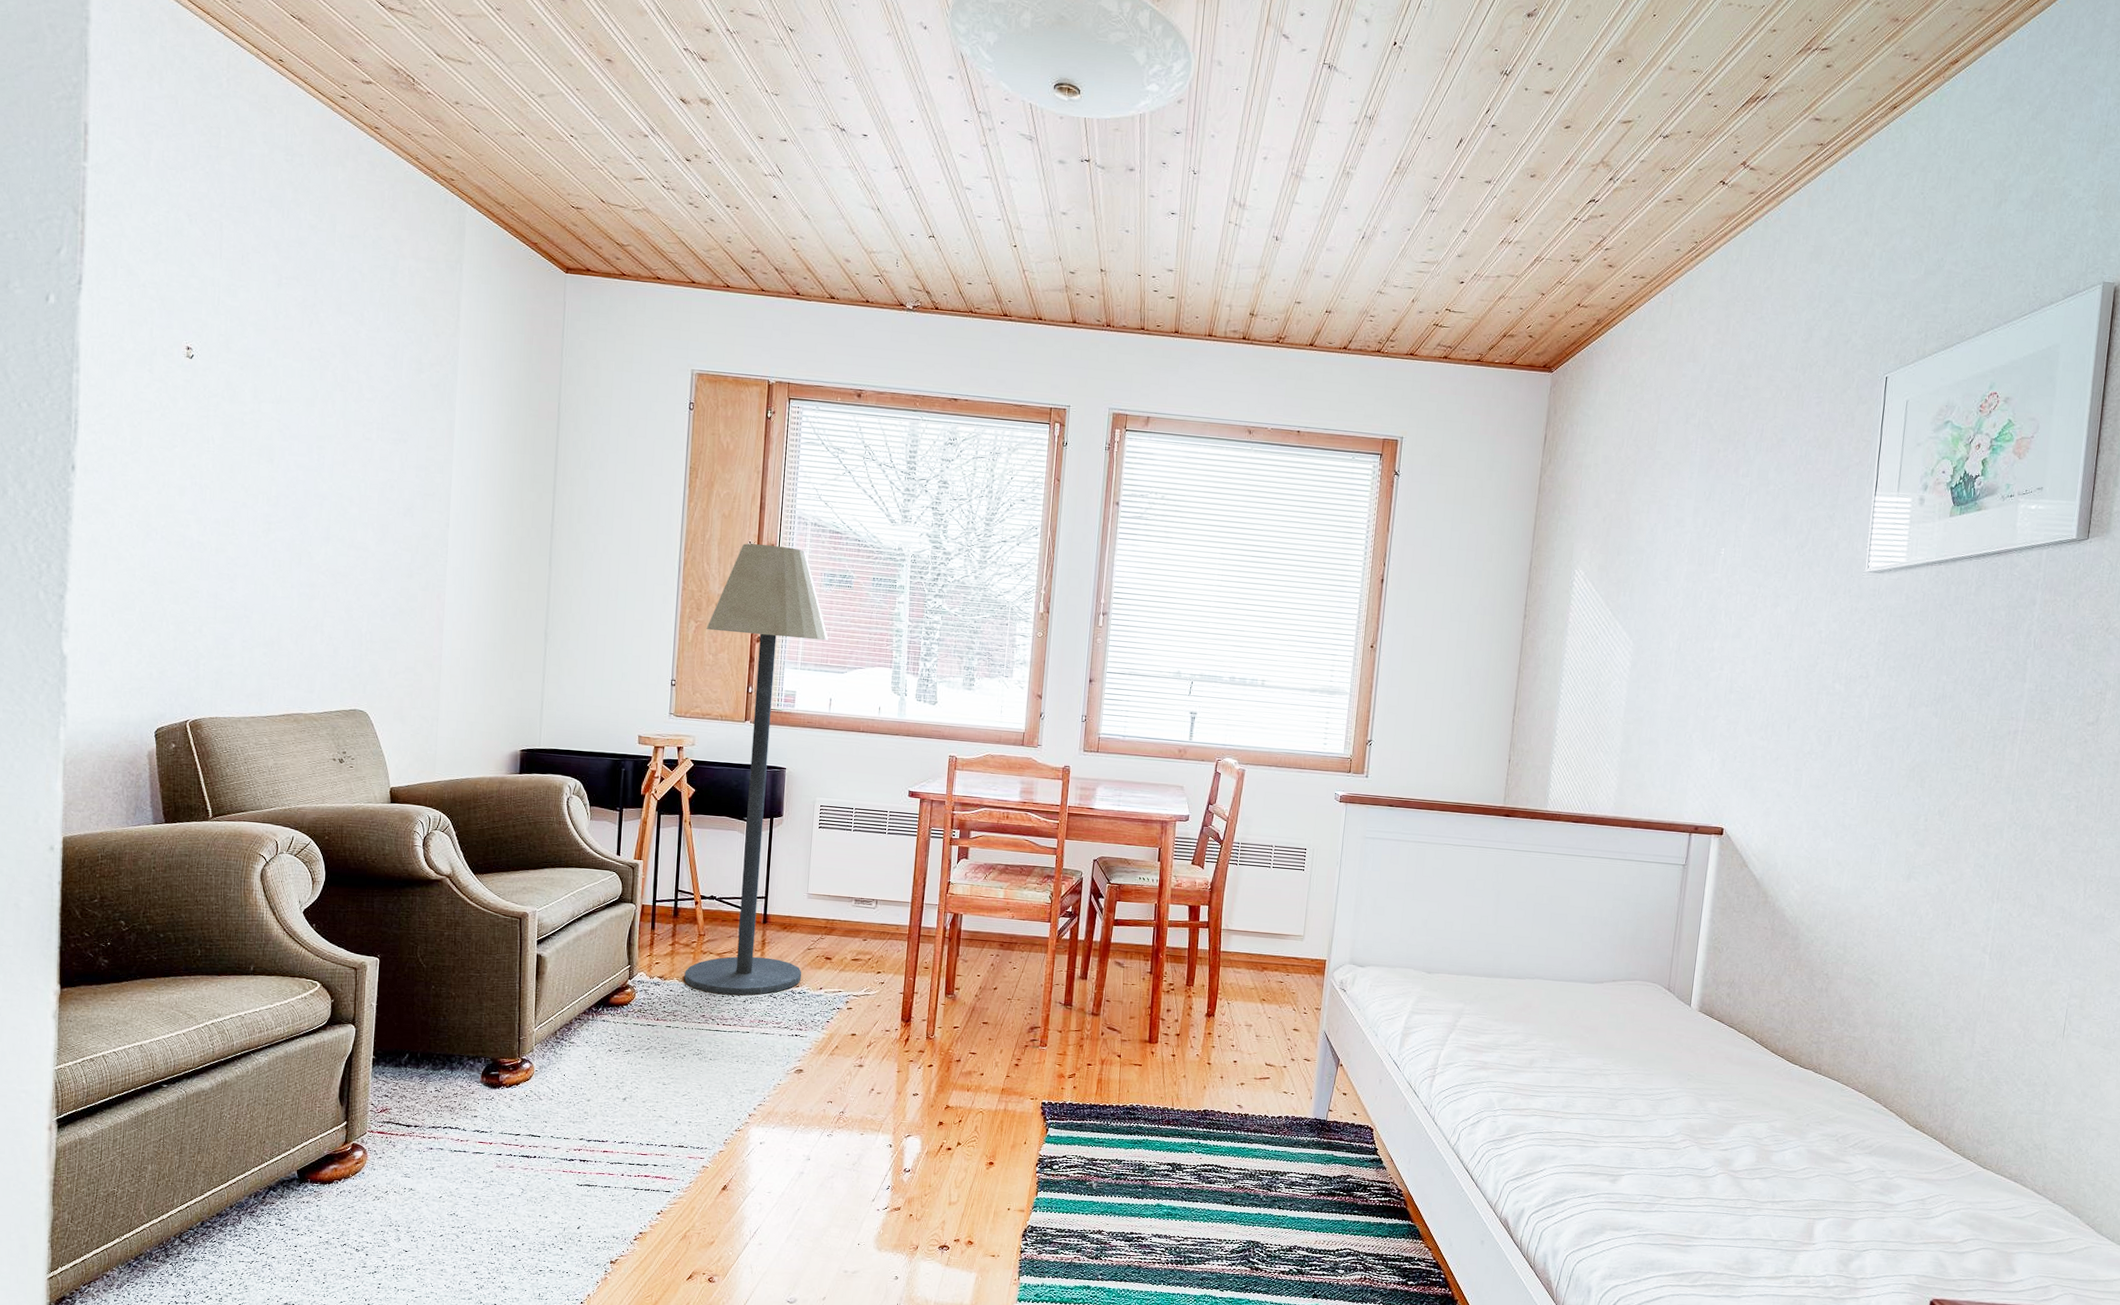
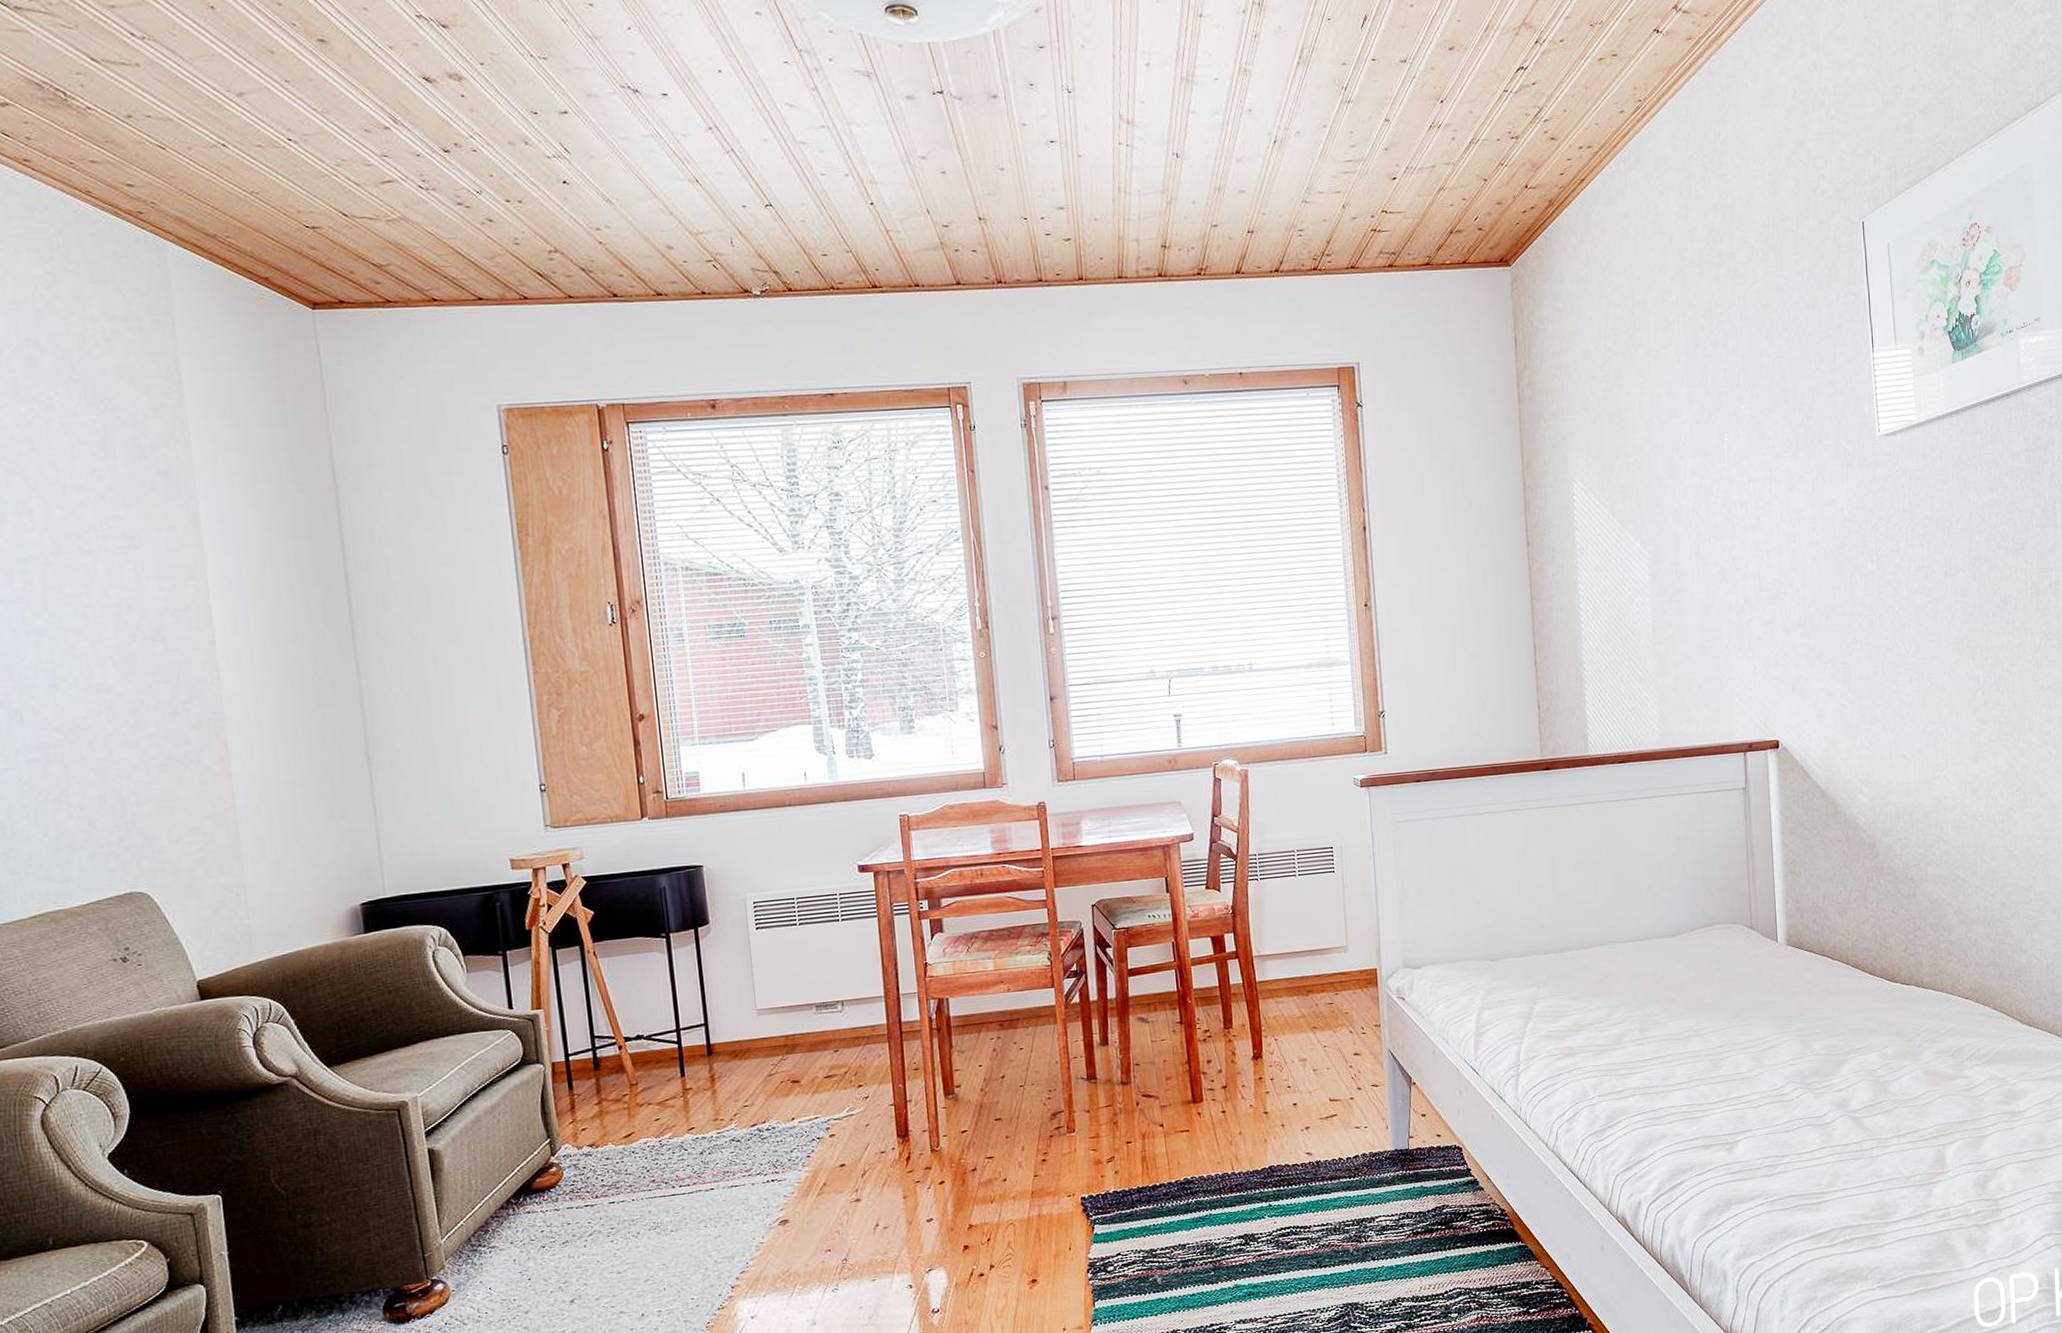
floor lamp: present [684,543,828,996] -> none [572,600,767,1152]

